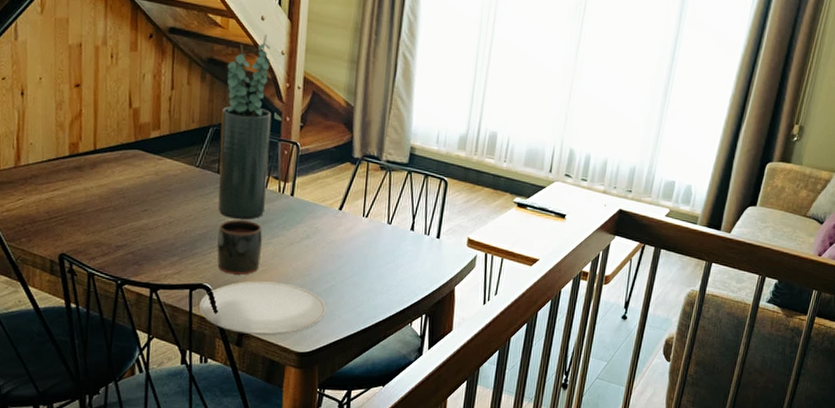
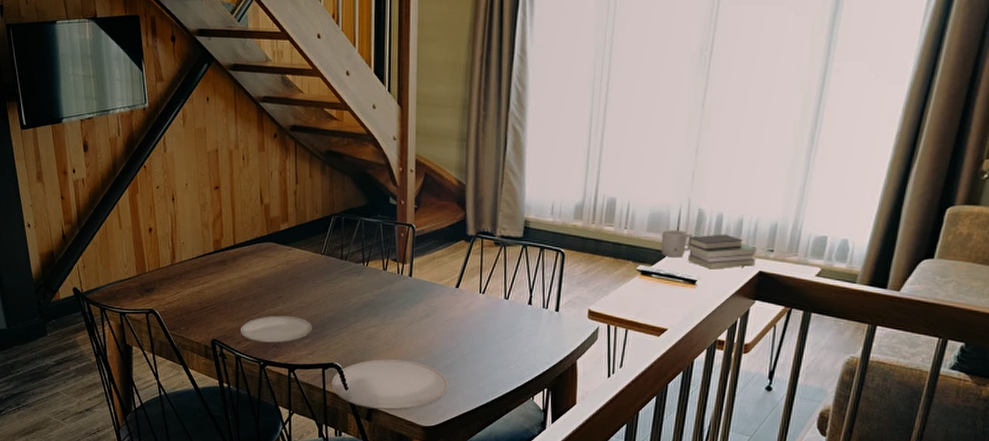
plate: none [96,230,180,261] -> present [241,315,312,344]
vase: present [217,35,272,220] -> none [341,123,387,301]
mug: present [217,220,263,275] -> none [344,302,385,354]
mug: none [535,166,565,193] -> present [660,230,694,258]
books: none [558,173,618,206] -> present [686,234,757,270]

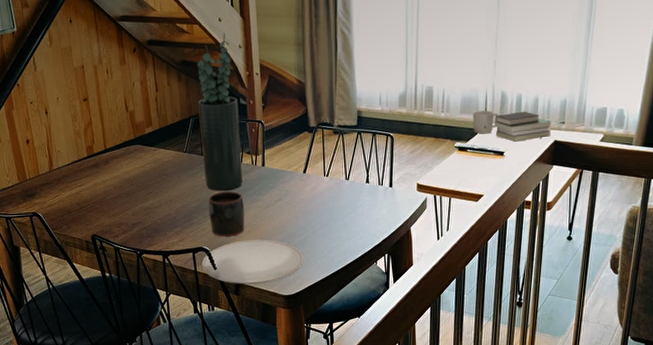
plate: present [241,315,312,344] -> none [117,208,181,235]
vase: none [341,123,387,301] -> present [197,33,242,191]
mug: none [344,302,385,354] -> present [208,191,245,237]

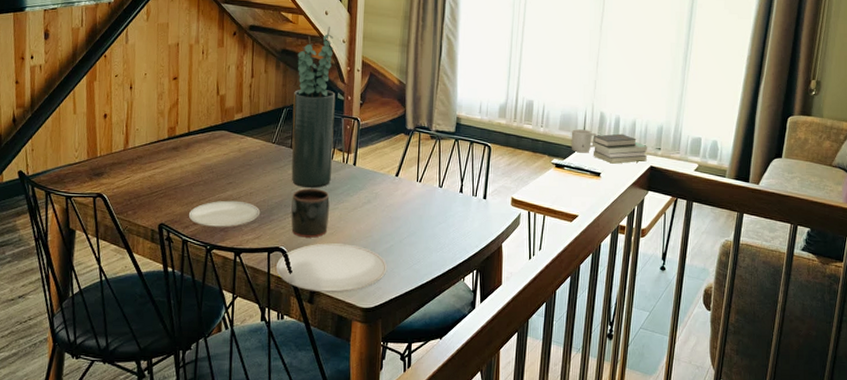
plate: none [117,208,181,235] -> present [189,200,260,228]

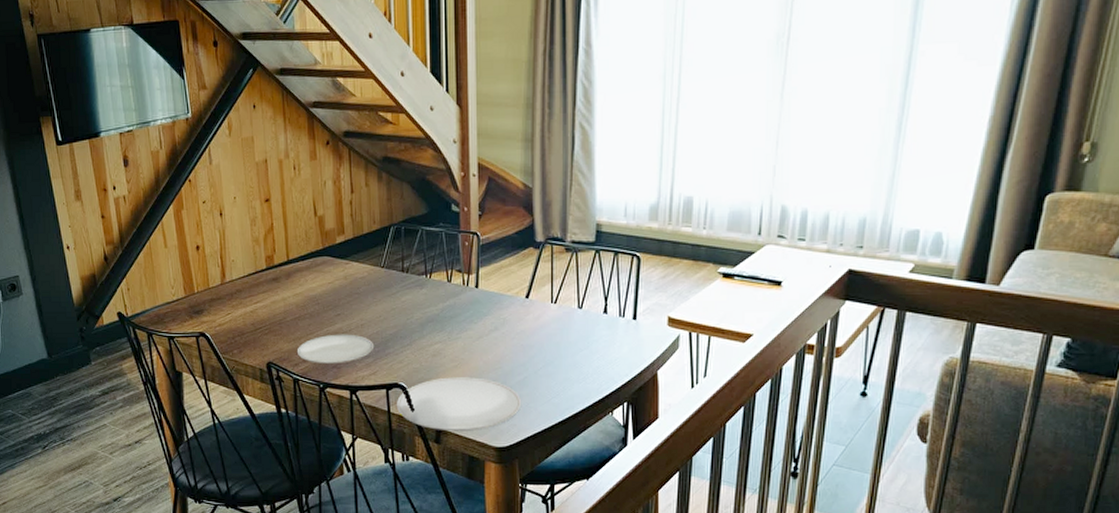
vase: present [291,27,336,188] -> none [401,125,450,316]
mug: present [291,188,330,238] -> none [408,317,451,372]
mug: present [571,129,598,153] -> none [742,229,778,258]
books: present [592,133,648,164] -> none [770,231,846,269]

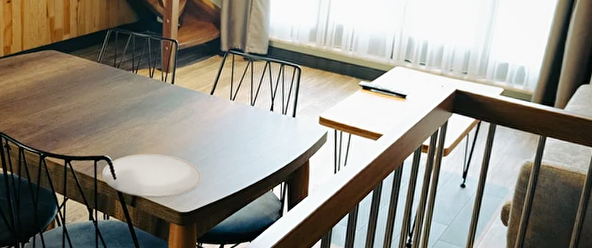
plate: present [298,334,373,365] -> none [24,113,87,138]

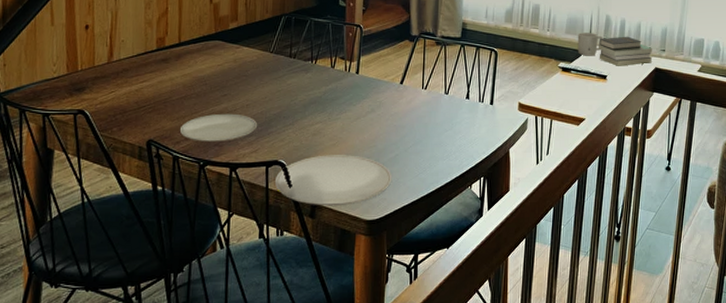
plate: none [24,113,87,138] -> present [180,113,257,143]
mug: none [378,53,405,76] -> present [577,32,604,56]
books: none [399,58,454,87] -> present [598,36,653,66]

